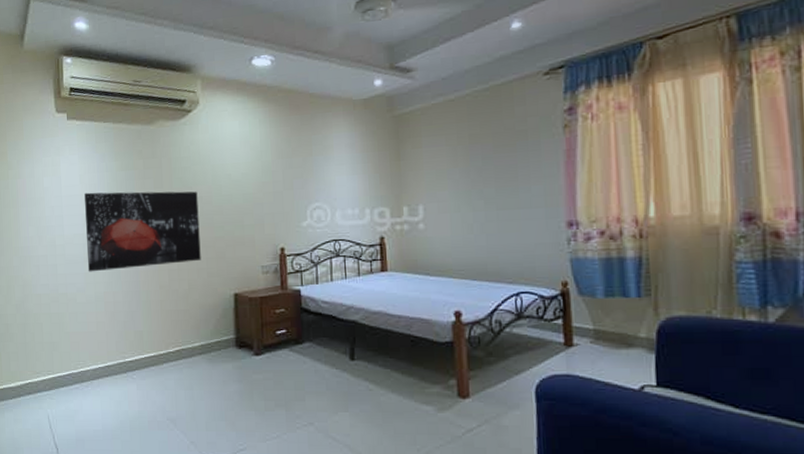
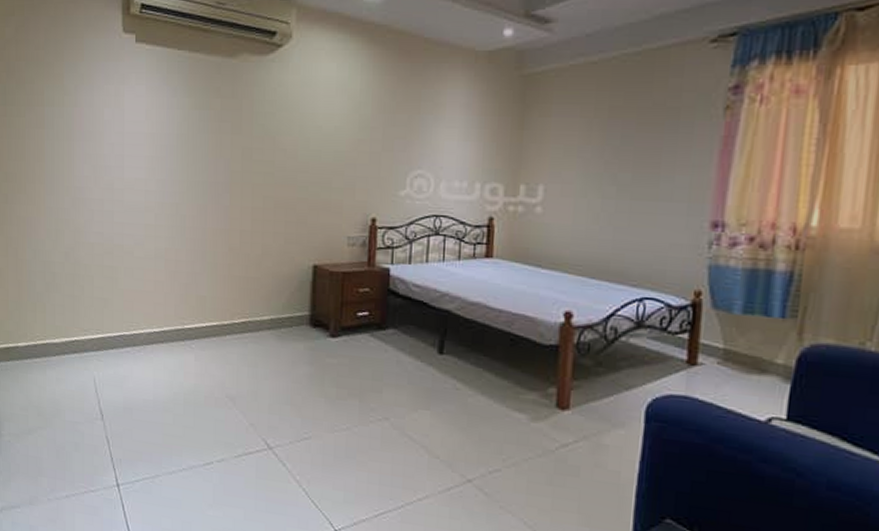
wall art: present [84,191,201,272] -> none [148,131,281,224]

